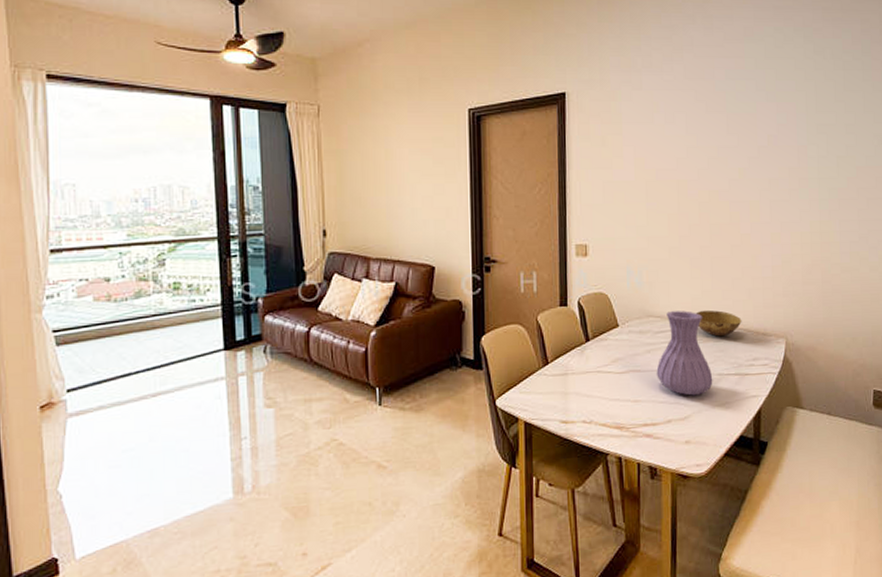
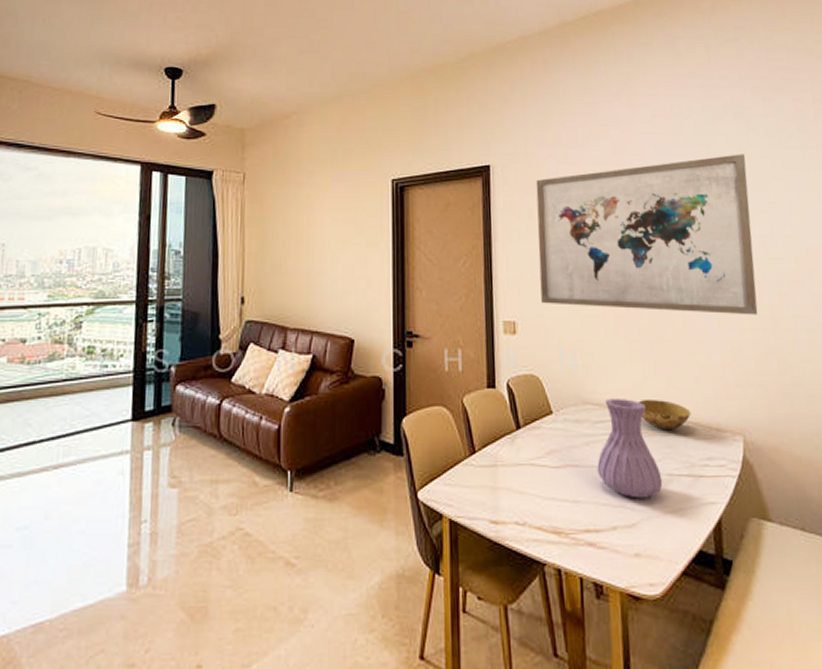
wall art: none [610,77,810,232] -> present [535,154,758,315]

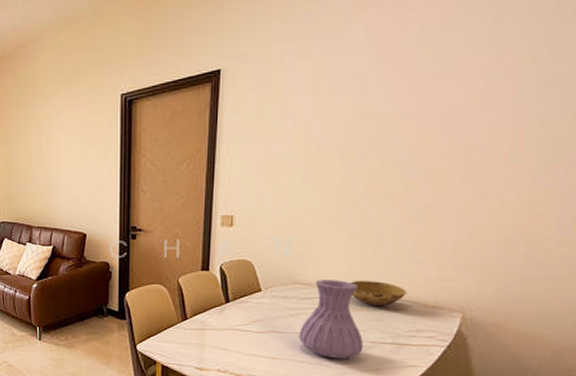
wall art: present [535,154,758,315] -> none [262,19,547,202]

